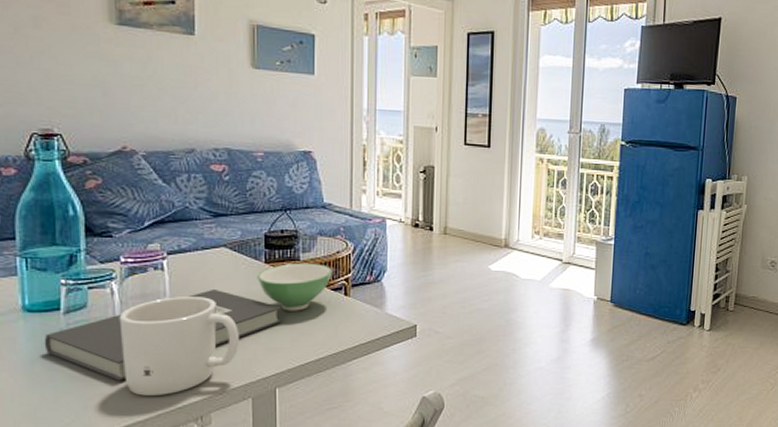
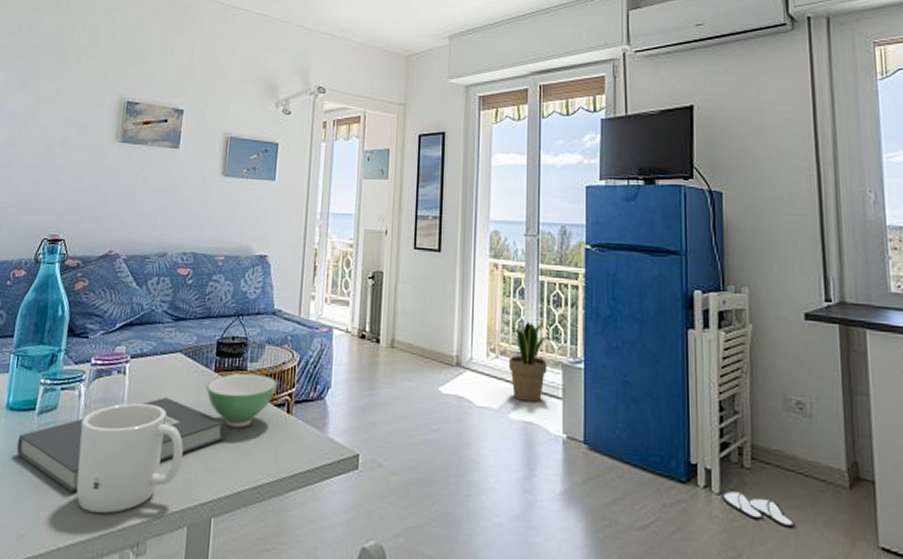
potted plant: none [550,208,589,273] -> present [508,322,552,402]
slippers: none [711,328,759,348] -> present [722,491,795,528]

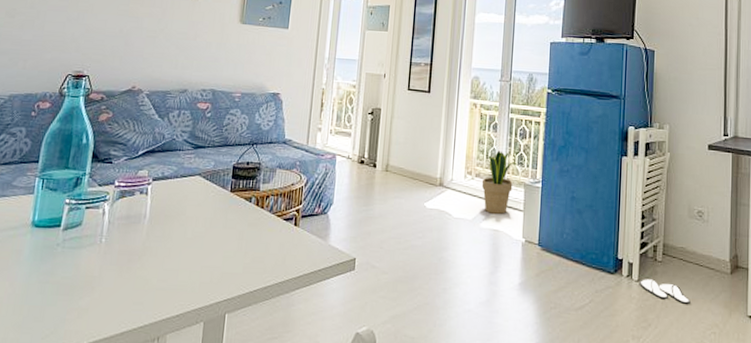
book: present [16,396,226,492] -> none [42,213,240,297]
mug: present [76,403,184,514] -> none [100,219,201,314]
bowl: present [206,373,277,428] -> none [222,192,286,239]

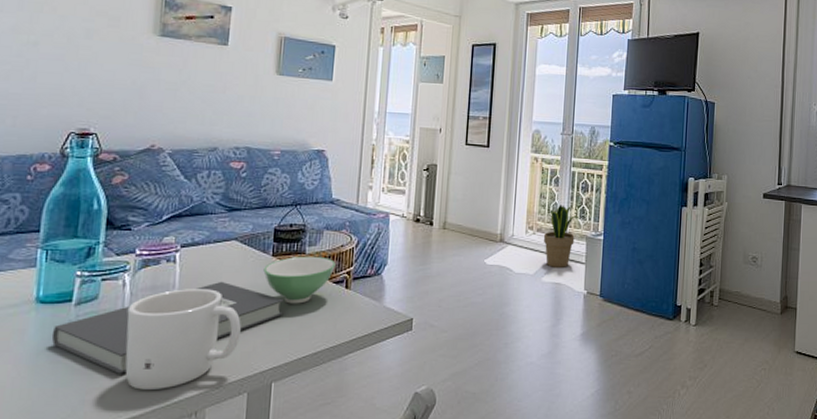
book: none [42,213,240,297] -> present [51,281,285,374]
mug: none [100,219,201,314] -> present [124,289,241,390]
bowl: none [222,192,286,239] -> present [263,256,336,304]
slippers: present [640,279,691,304] -> none [697,323,744,344]

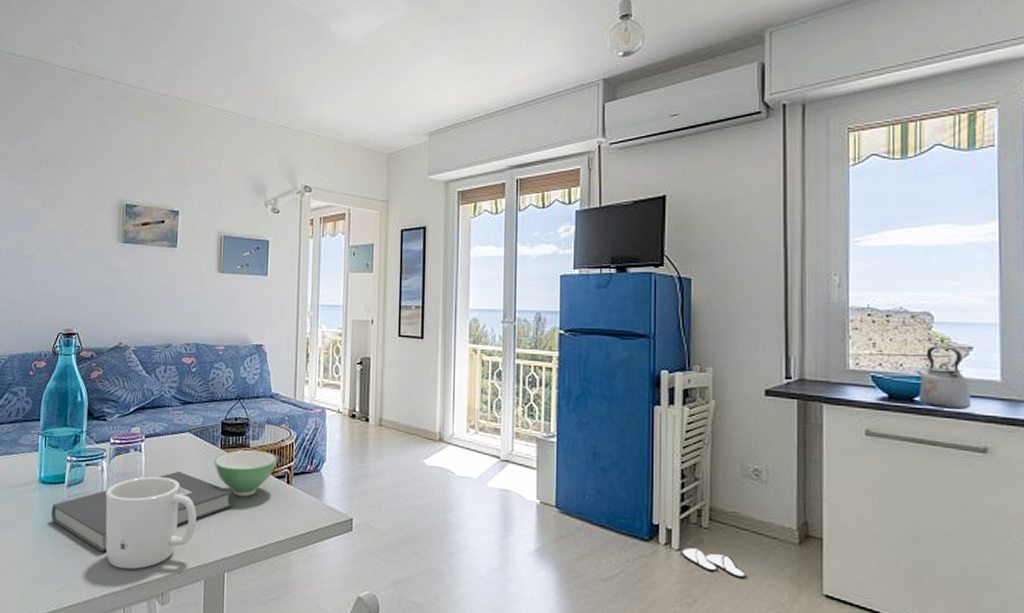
potted plant: present [543,205,580,267] -> none [486,401,527,472]
slippers: none [697,323,744,344] -> present [681,548,747,578]

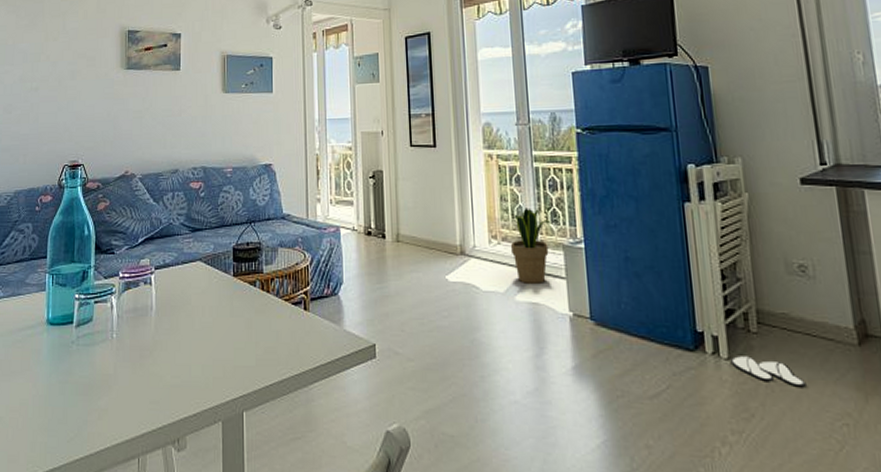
book: present [51,470,233,552] -> none [59,303,248,396]
mug: present [105,476,197,569] -> none [115,311,211,414]
bowl: present [214,449,277,497] -> none [227,275,292,327]
potted plant: none [486,401,527,472] -> present [510,208,551,283]

